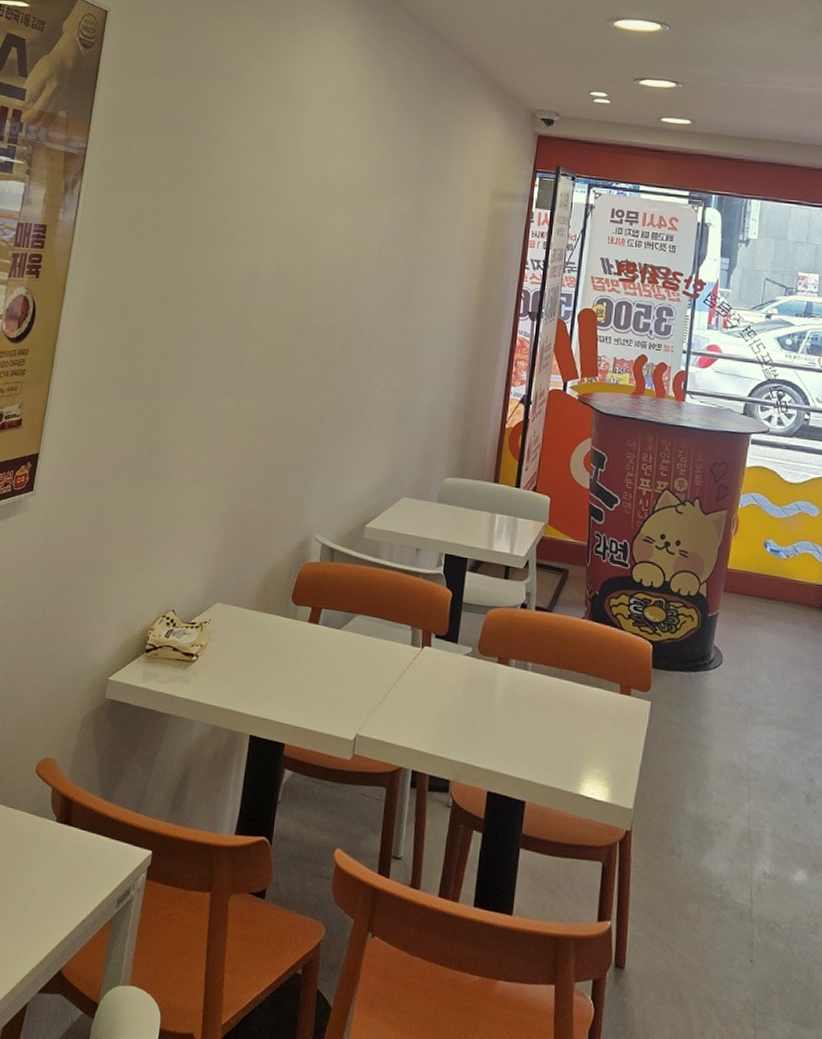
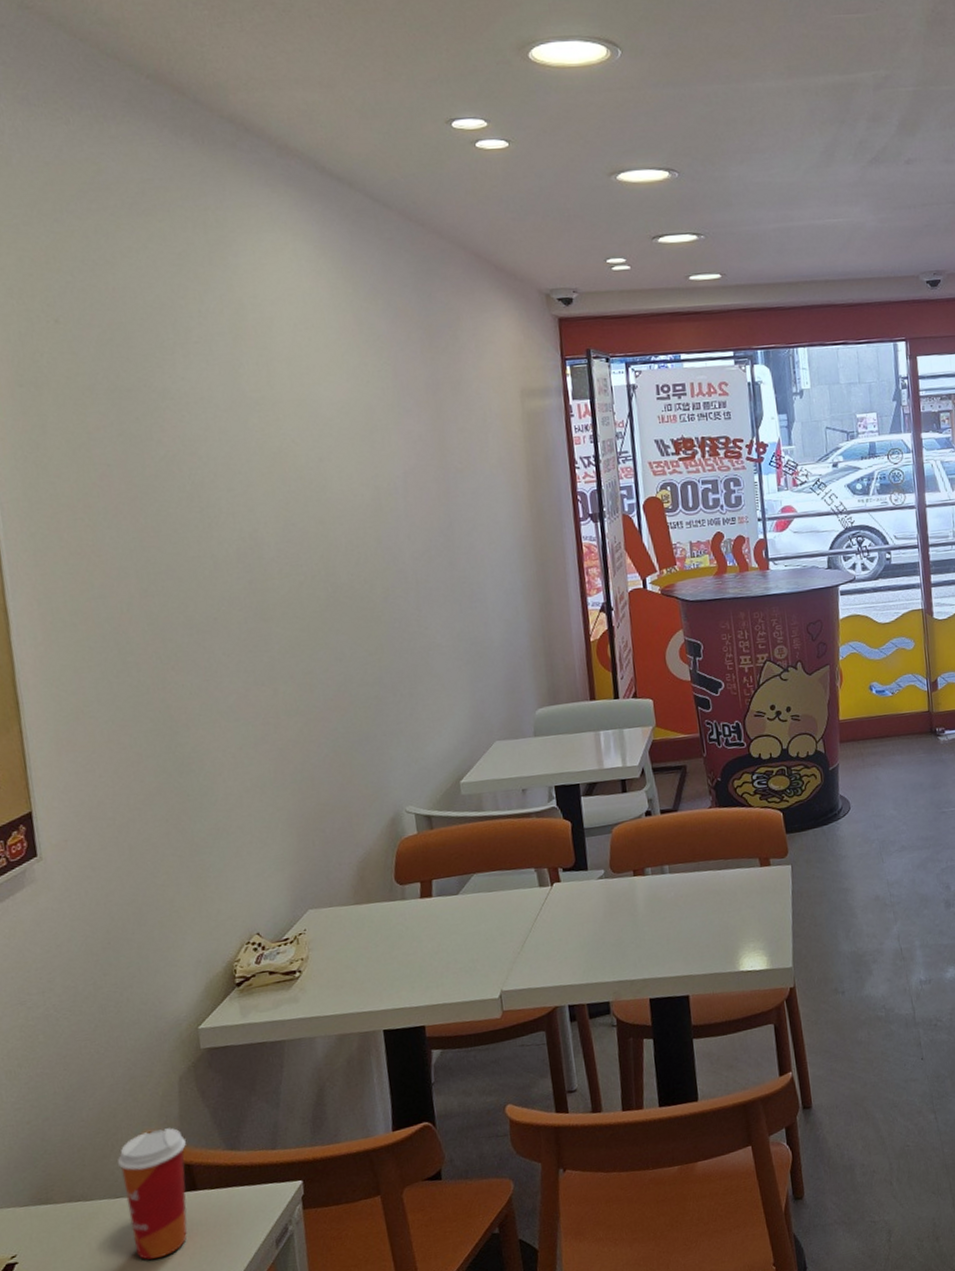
paper cup: none [12,756,73,877] -> present [117,1127,187,1260]

